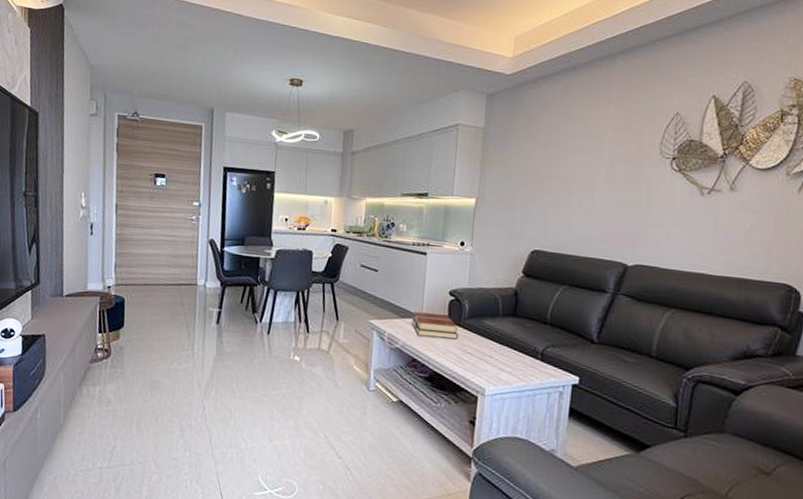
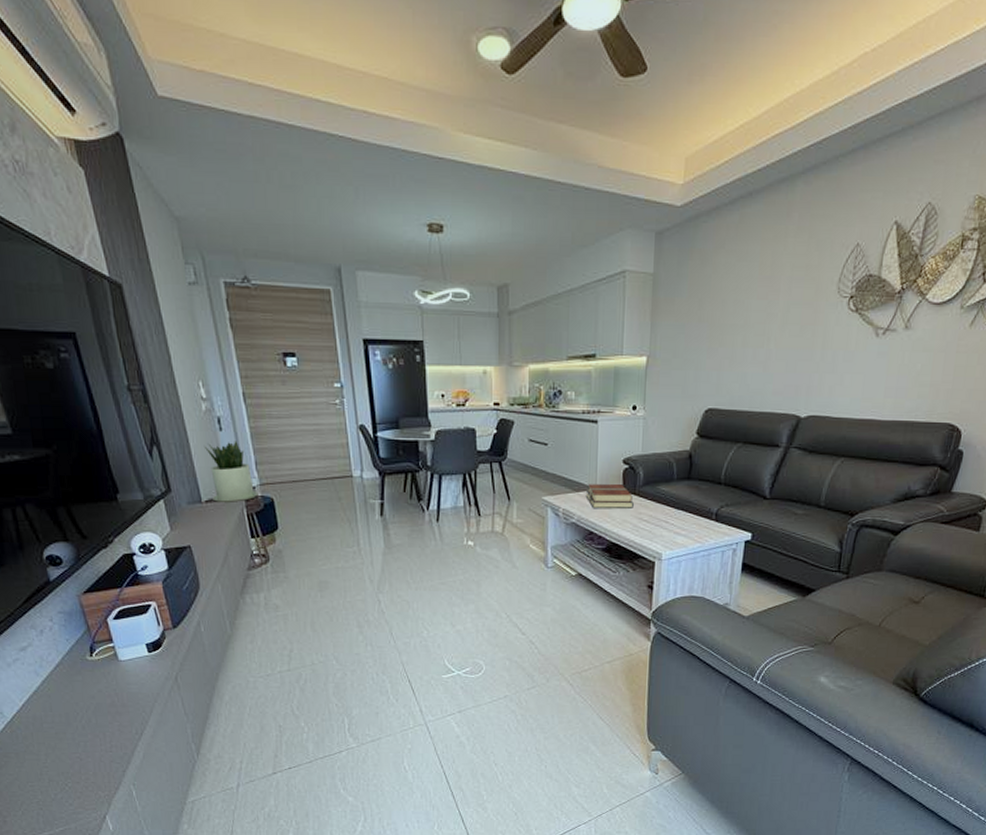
planter: none [73,244,113,300] -> present [203,441,259,504]

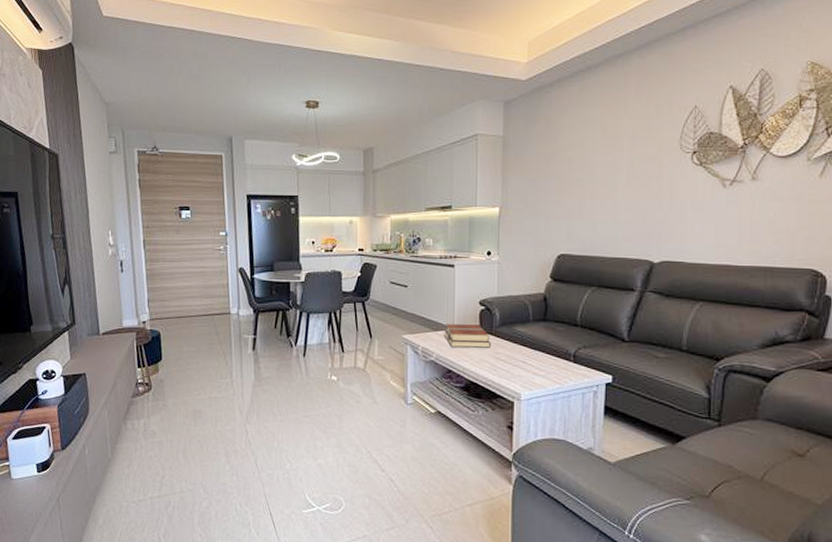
planter: present [203,441,259,504] -> none [106,281,148,336]

